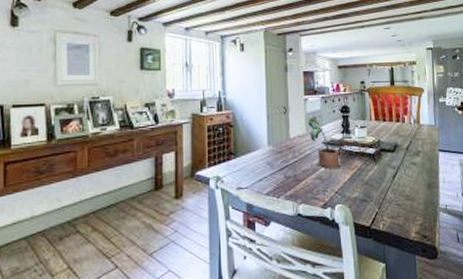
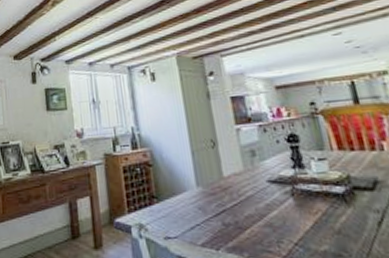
potted plant: present [308,119,342,169] -> none [245,152,299,214]

